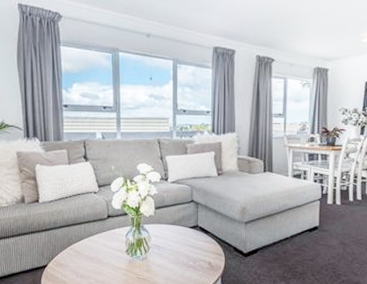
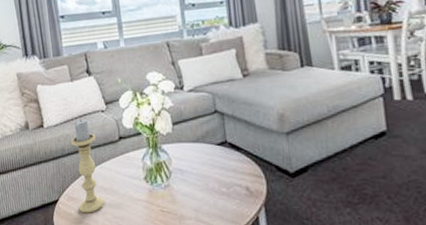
candle holder: none [63,198,89,277] -> present [71,119,104,213]

